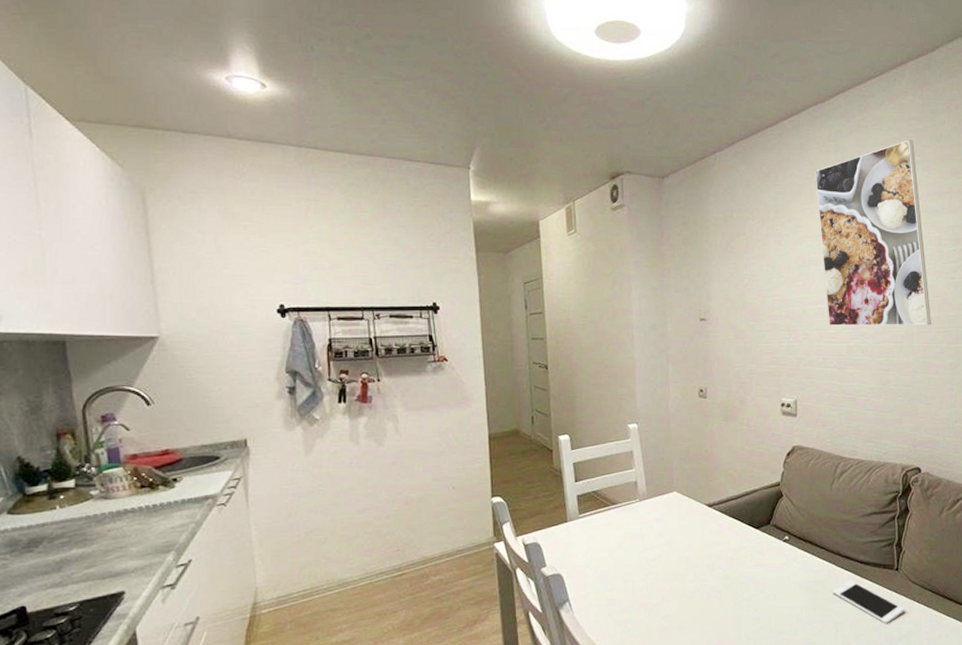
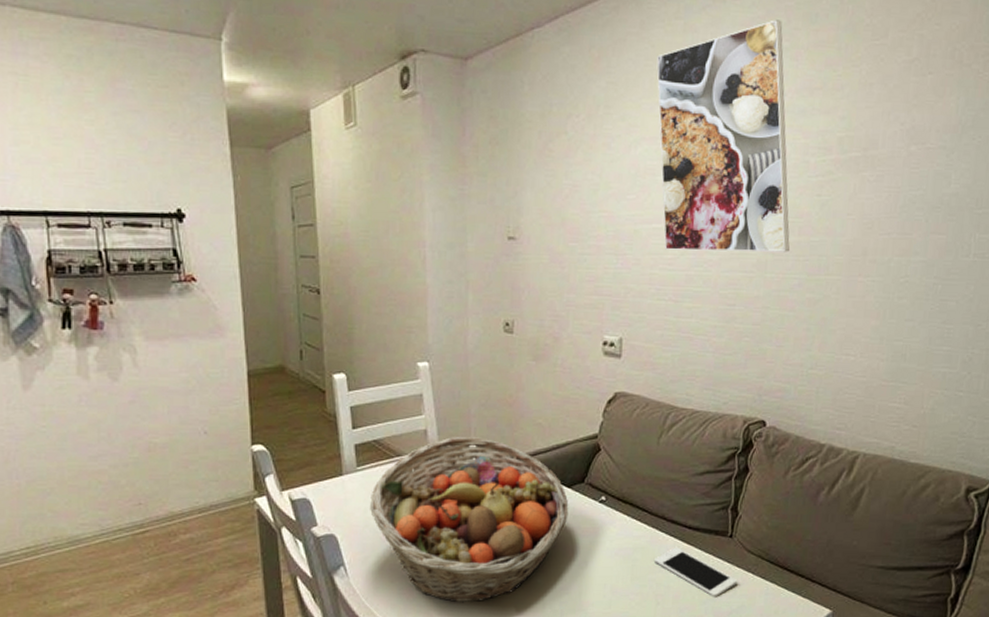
fruit basket: none [590,487,758,633] -> present [370,437,569,603]

